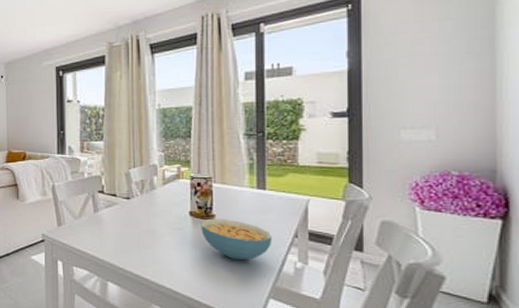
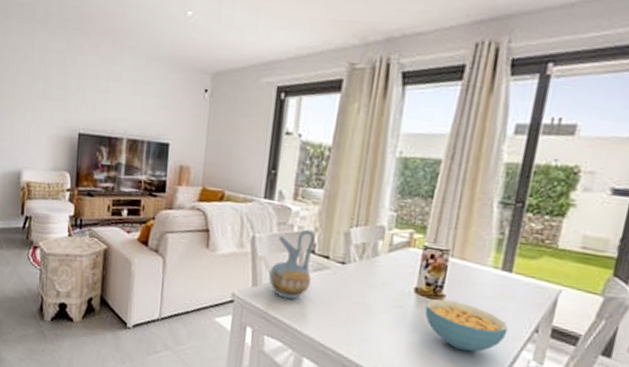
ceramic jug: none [70,174,104,234] -> present [268,229,316,300]

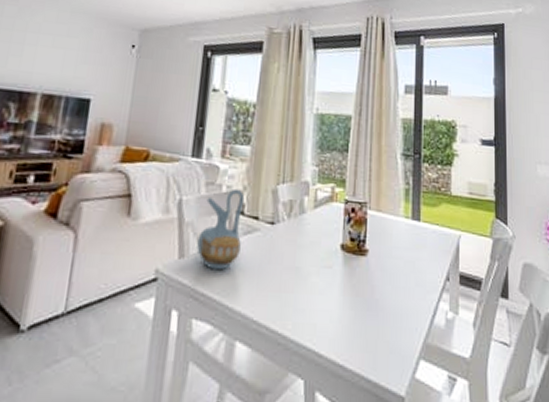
cereal bowl: present [424,298,508,352] -> none [352,254,425,310]

